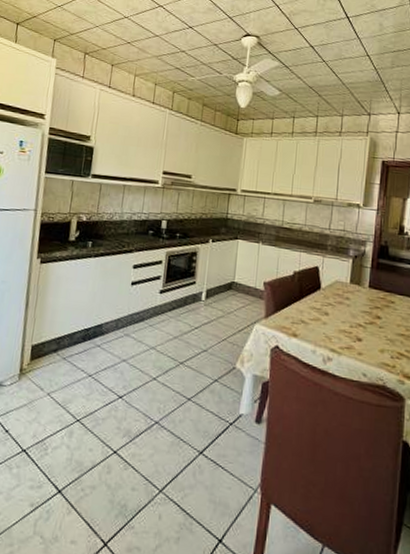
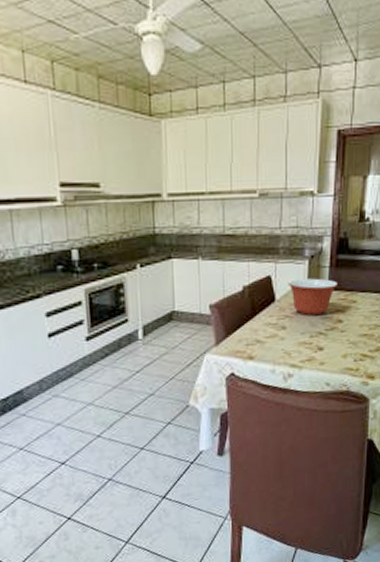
mixing bowl: none [332,273,379,309] -> present [287,278,339,316]

